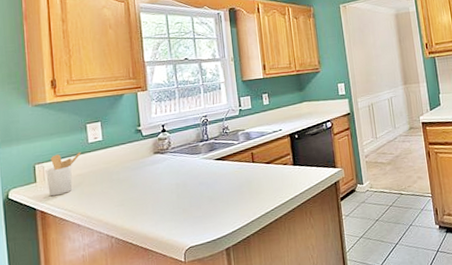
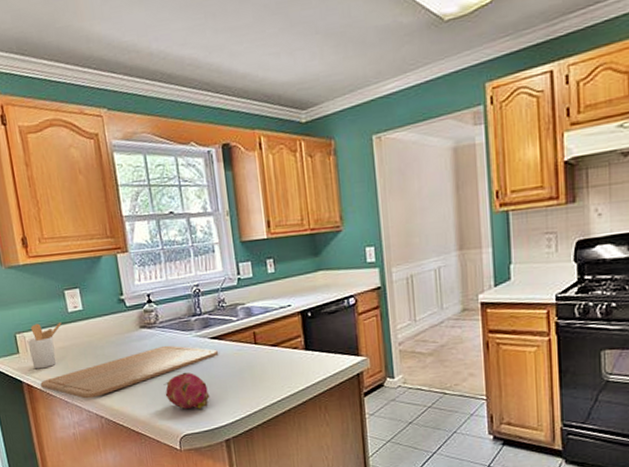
chopping board: none [54,167,222,221] -> present [40,345,219,399]
fruit: none [172,190,213,223] -> present [163,372,210,409]

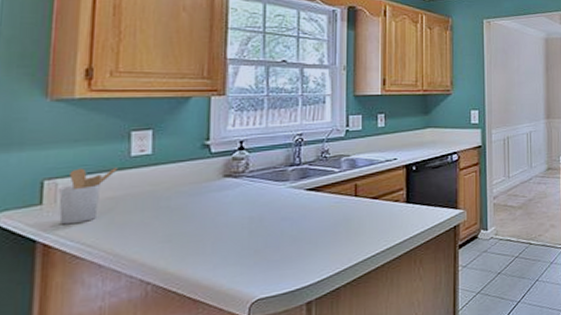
chopping board: present [40,345,219,399] -> none [65,196,314,261]
fruit: present [163,372,210,409] -> none [240,226,296,269]

